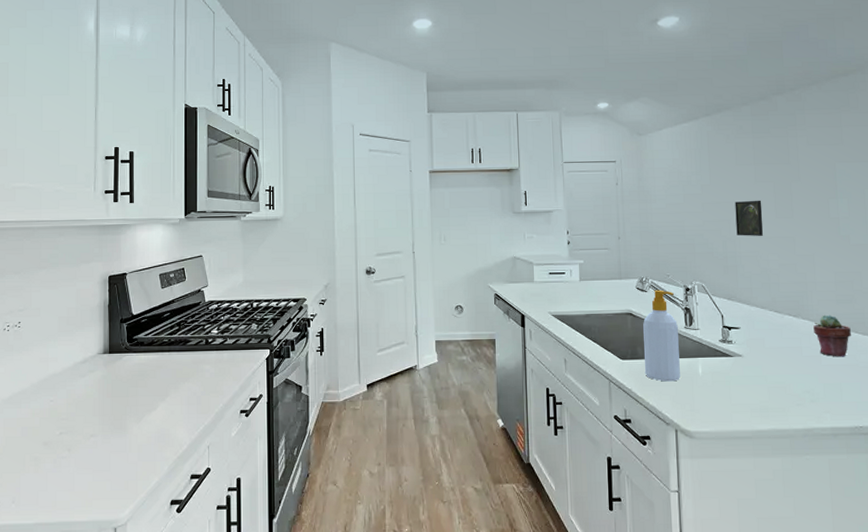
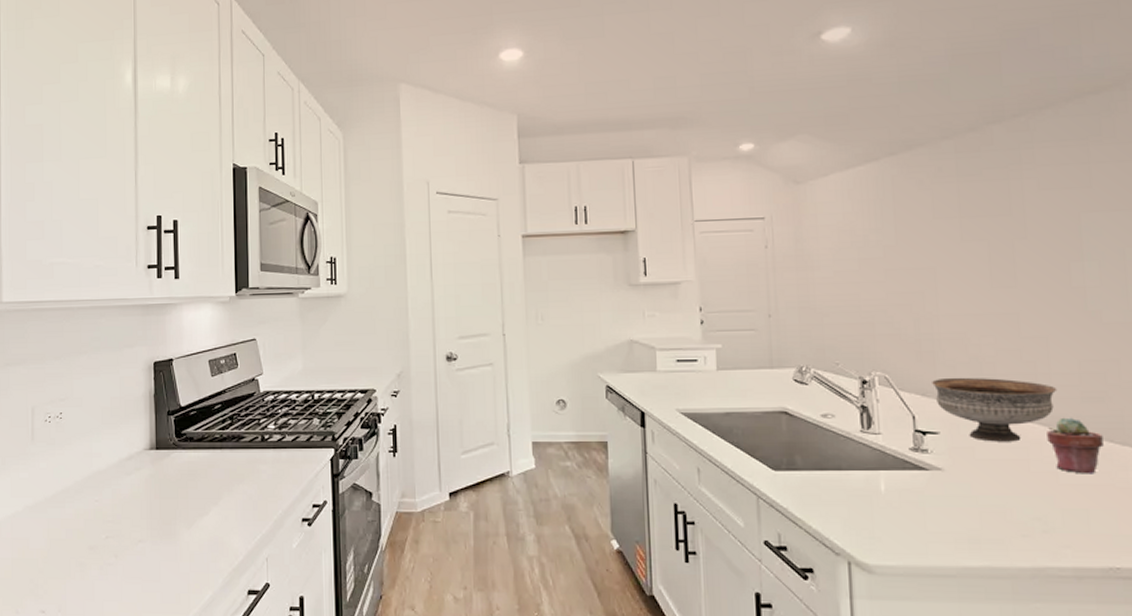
soap bottle: present [643,289,680,382] -> none [803,382,855,500]
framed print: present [735,200,763,236] -> none [931,264,973,313]
bowl: none [735,285,821,334] -> present [932,377,1057,442]

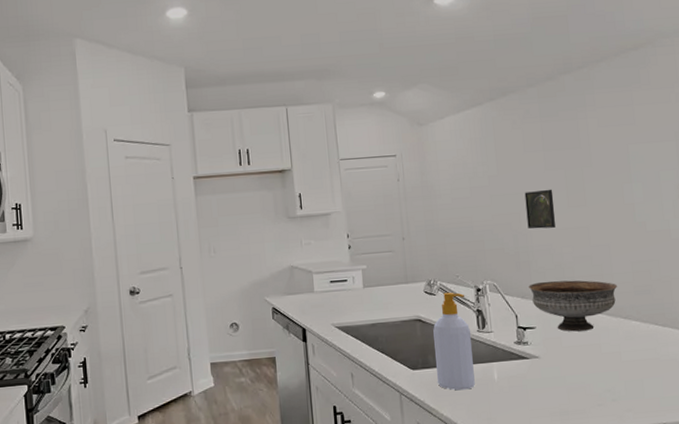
soap bottle: none [803,382,855,500] -> present [433,292,475,390]
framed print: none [931,264,973,313] -> present [524,189,555,229]
potted succulent: present [1047,417,1104,474] -> none [612,307,651,352]

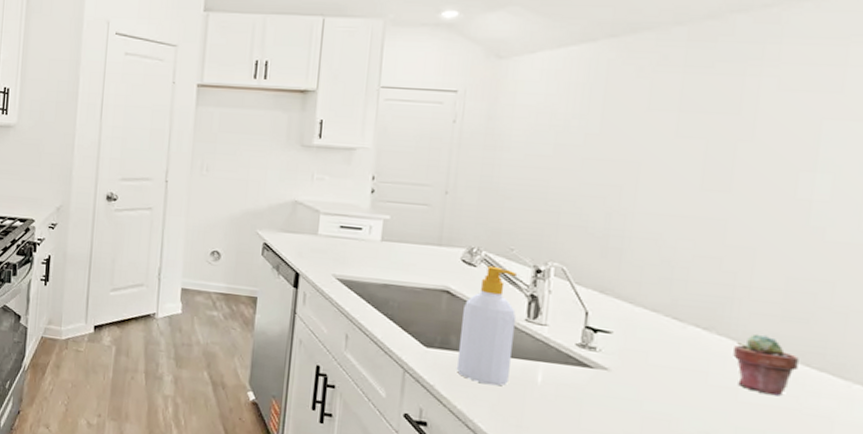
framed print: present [524,189,555,229] -> none [630,161,681,213]
bowl: present [529,280,618,332] -> none [614,277,756,352]
potted succulent: none [612,307,651,352] -> present [733,334,799,397]

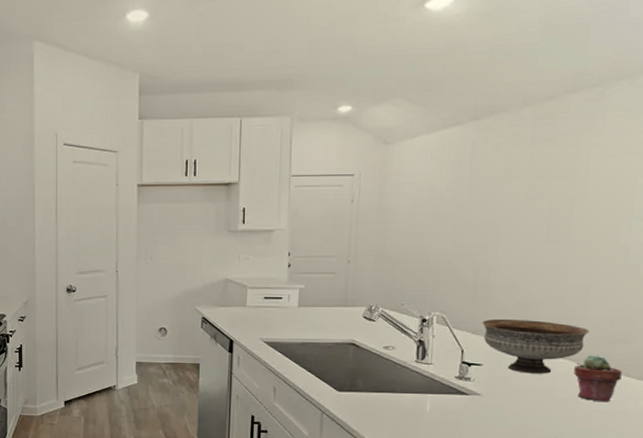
soap bottle: present [456,265,516,386] -> none [363,319,408,417]
bowl: none [614,277,756,352] -> present [482,318,590,374]

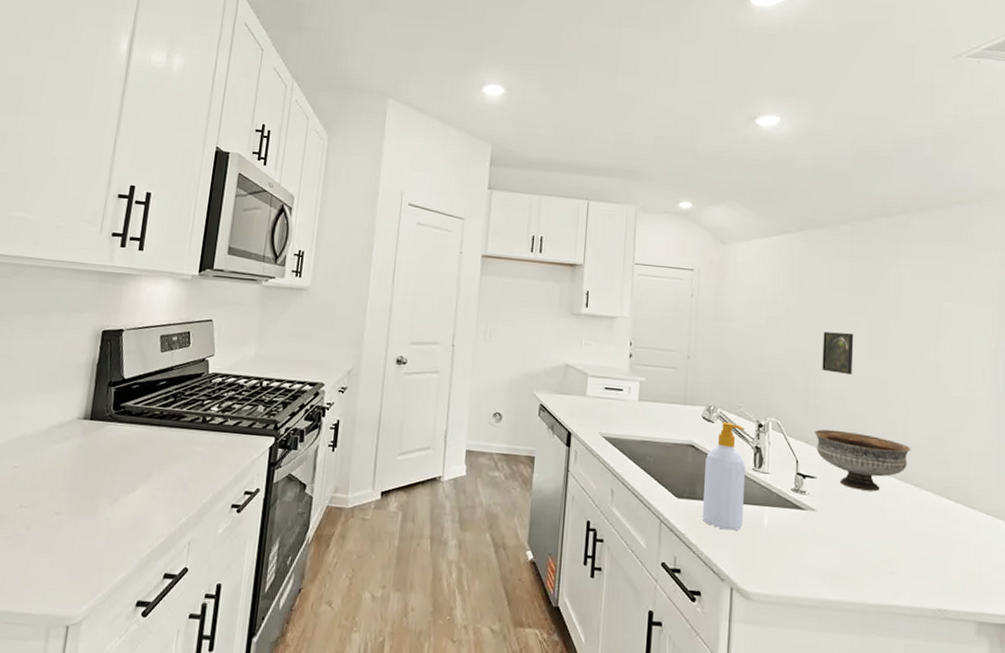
soap bottle: none [363,319,408,417] -> present [702,421,746,531]
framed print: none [493,221,531,263] -> present [822,331,854,374]
potted succulent: present [574,355,622,403] -> none [900,474,942,526]

